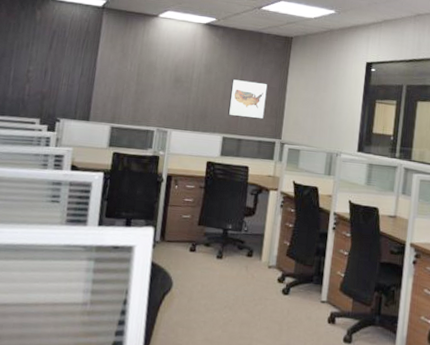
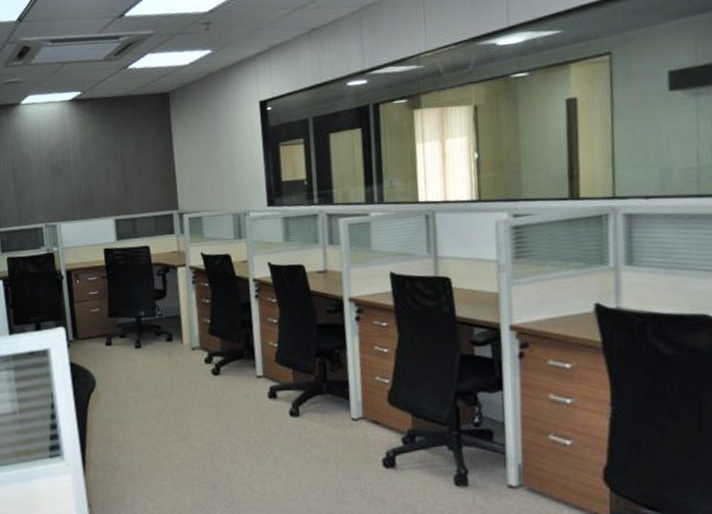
wall art: present [228,78,268,120] -> none [111,151,155,196]

